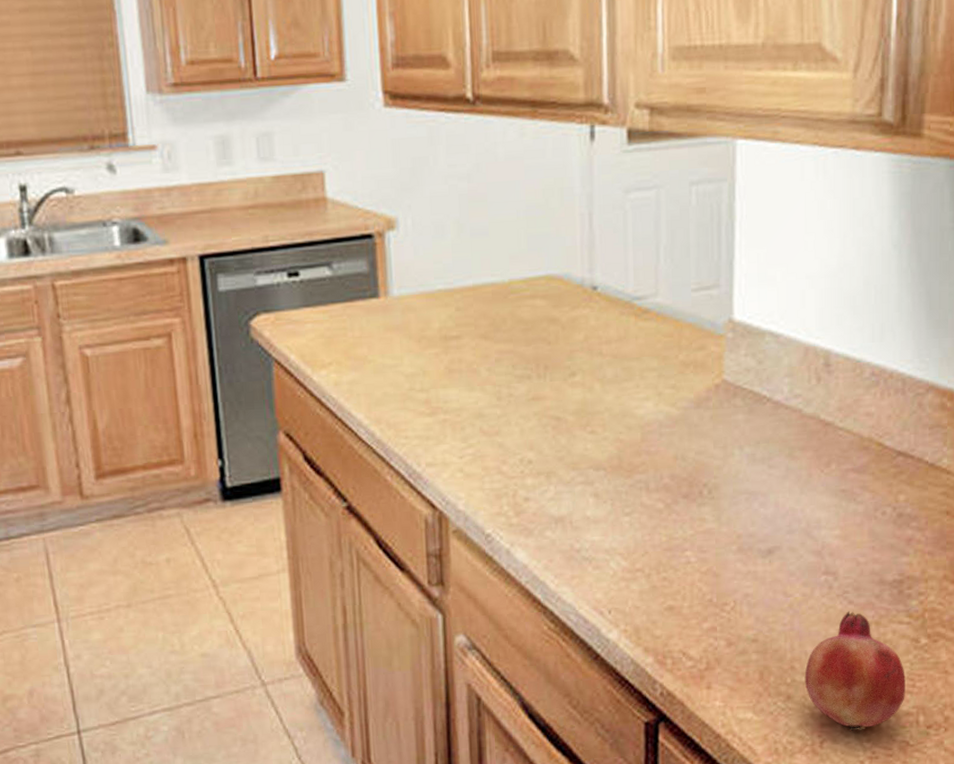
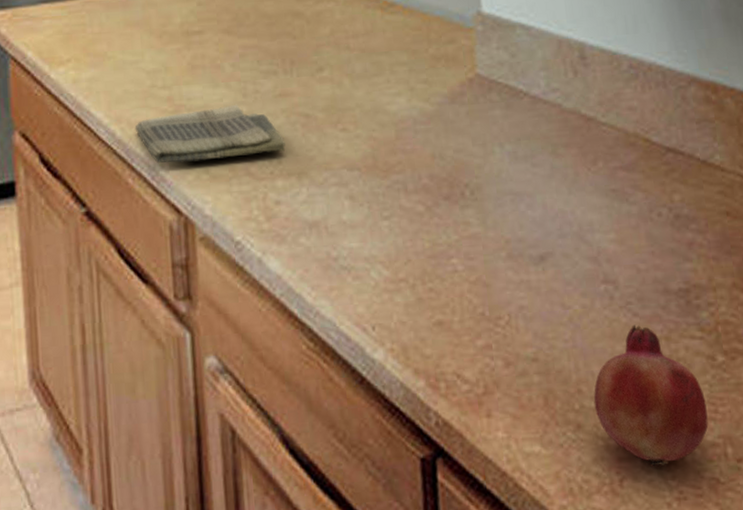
dish towel: none [393,407,536,462] -> present [134,104,286,163]

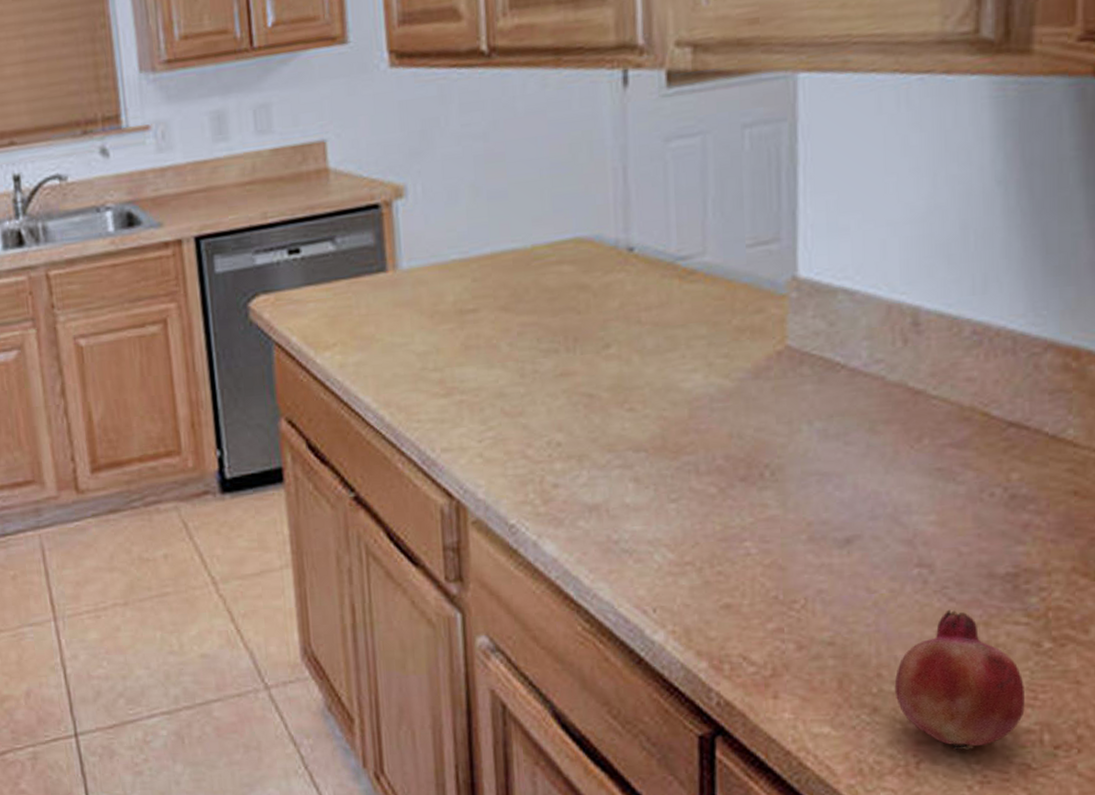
dish towel: present [134,104,286,163] -> none [404,385,566,447]

